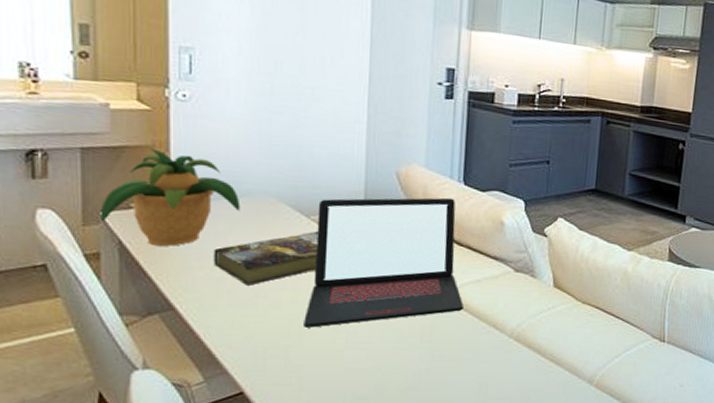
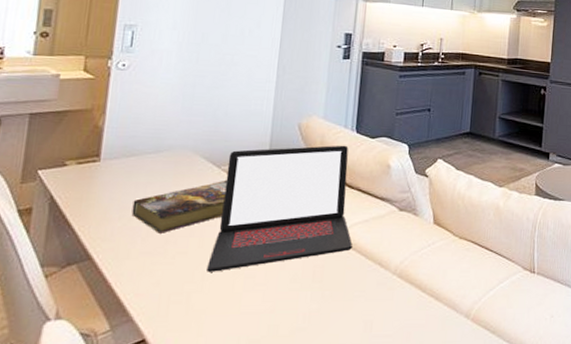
potted plant: present [100,148,241,246] -> none [37,112,162,199]

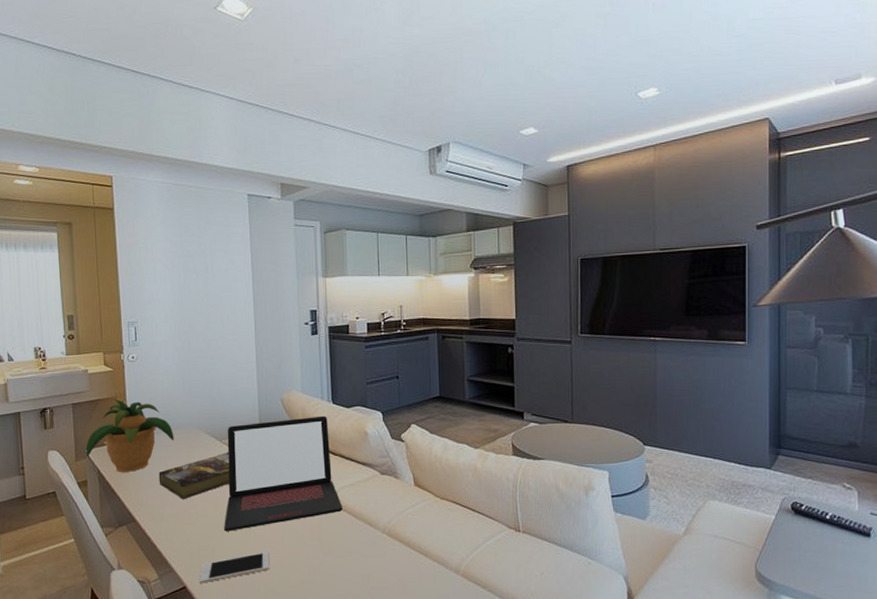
potted plant: none [37,112,162,199] -> present [86,399,174,472]
cell phone: none [163,296,258,335] -> present [199,552,269,584]

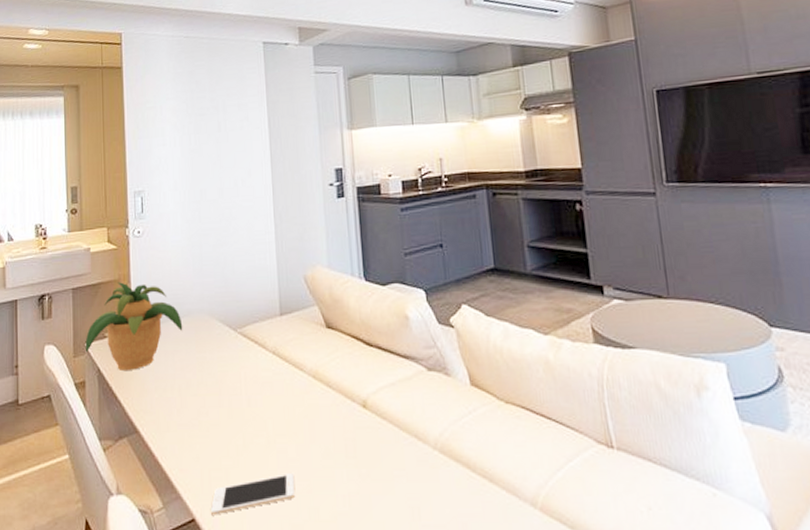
book: present [159,453,230,499] -> none [165,345,247,404]
laptop: present [224,415,343,531] -> none [240,296,382,446]

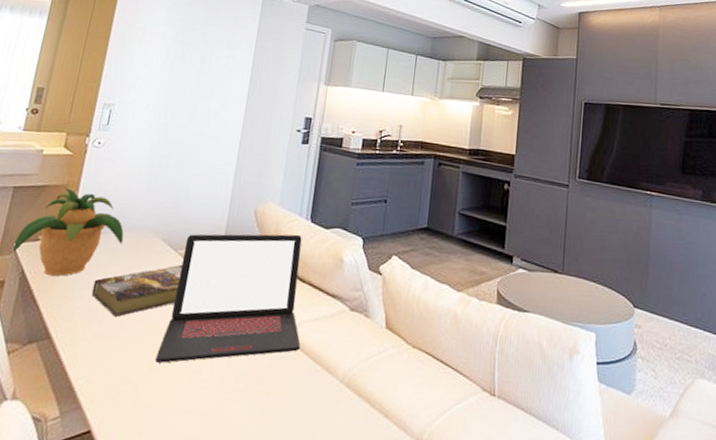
book: none [165,345,247,404] -> present [91,265,183,317]
cell phone: present [210,474,294,515] -> none [108,393,203,429]
laptop: none [240,296,382,446] -> present [155,234,302,363]

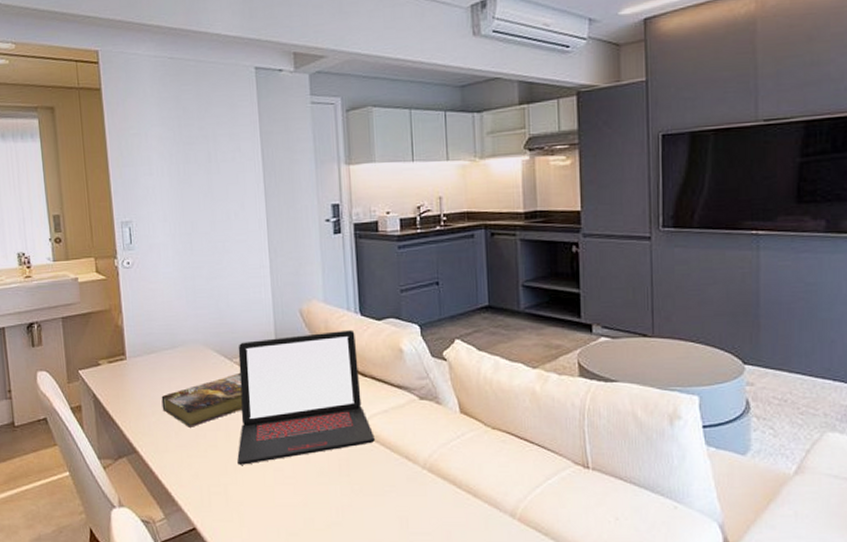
potted plant: present [12,187,124,276] -> none [78,312,178,396]

